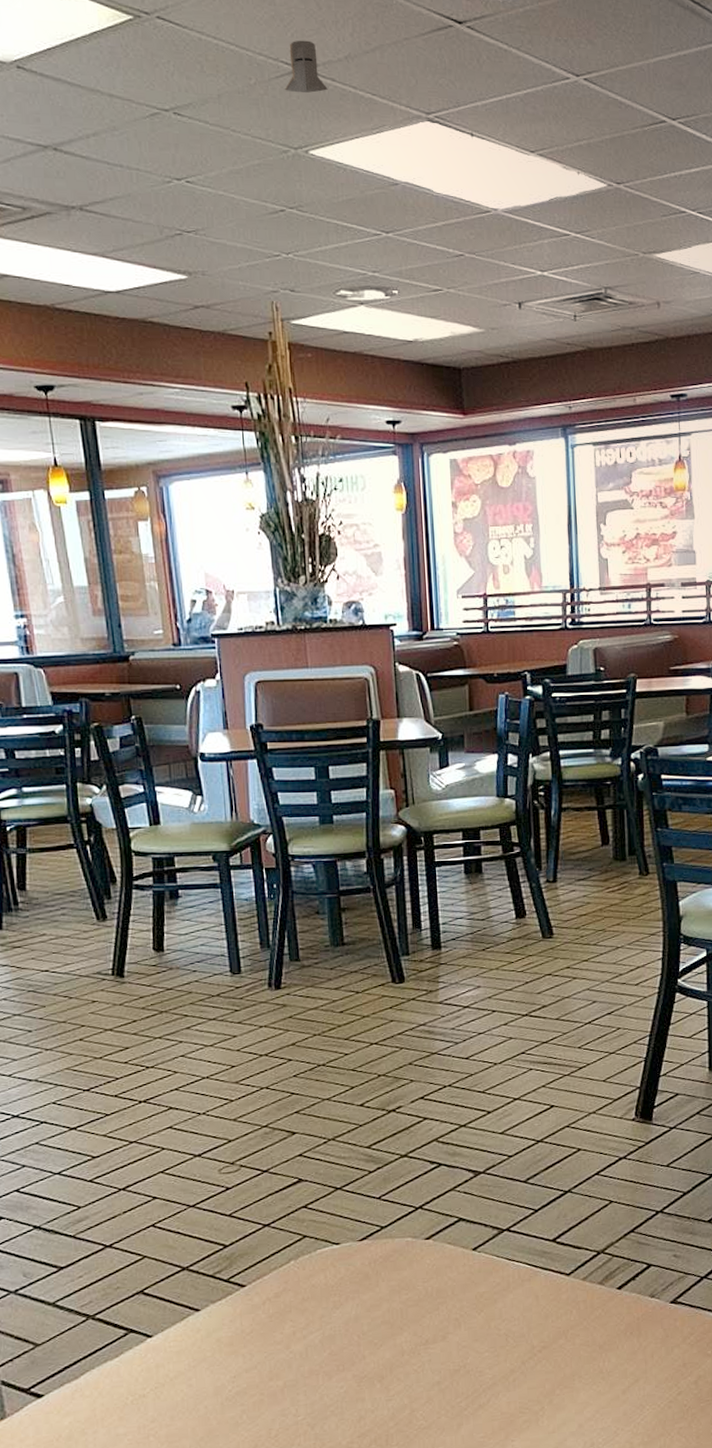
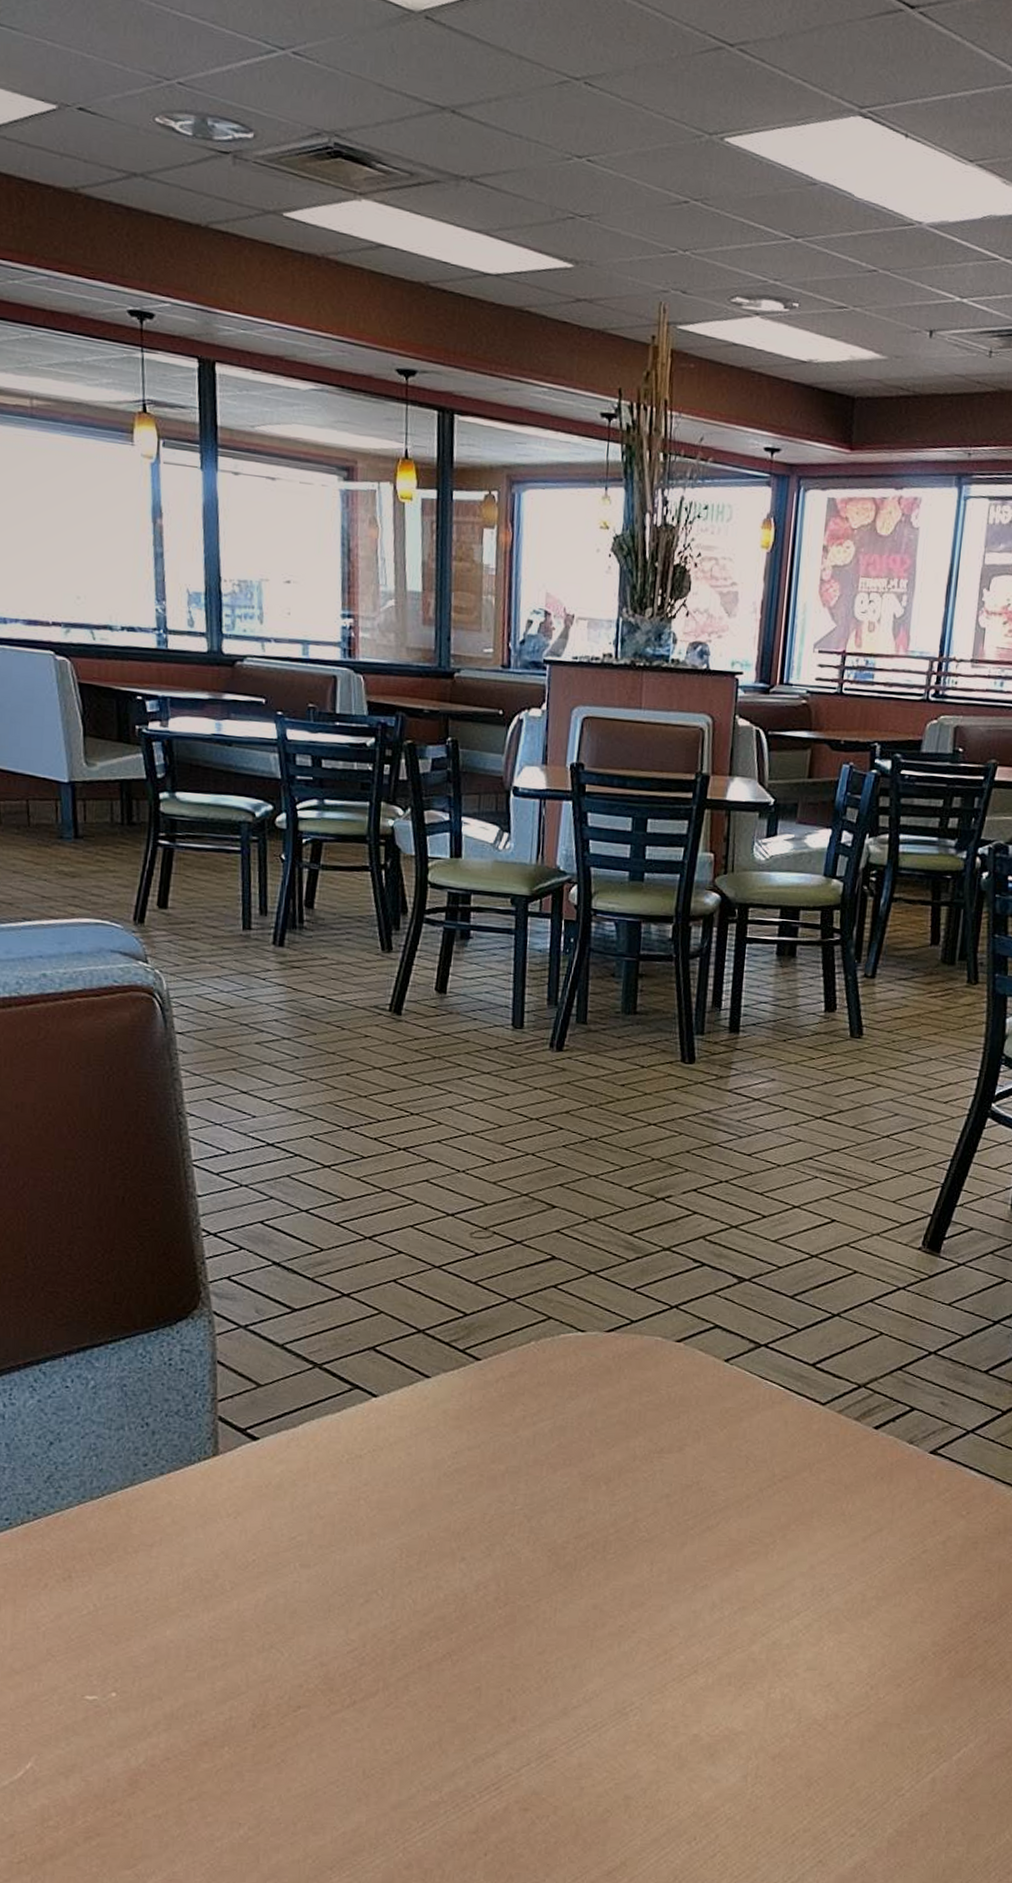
knight helmet: present [284,40,328,93] -> none [707,12,755,73]

